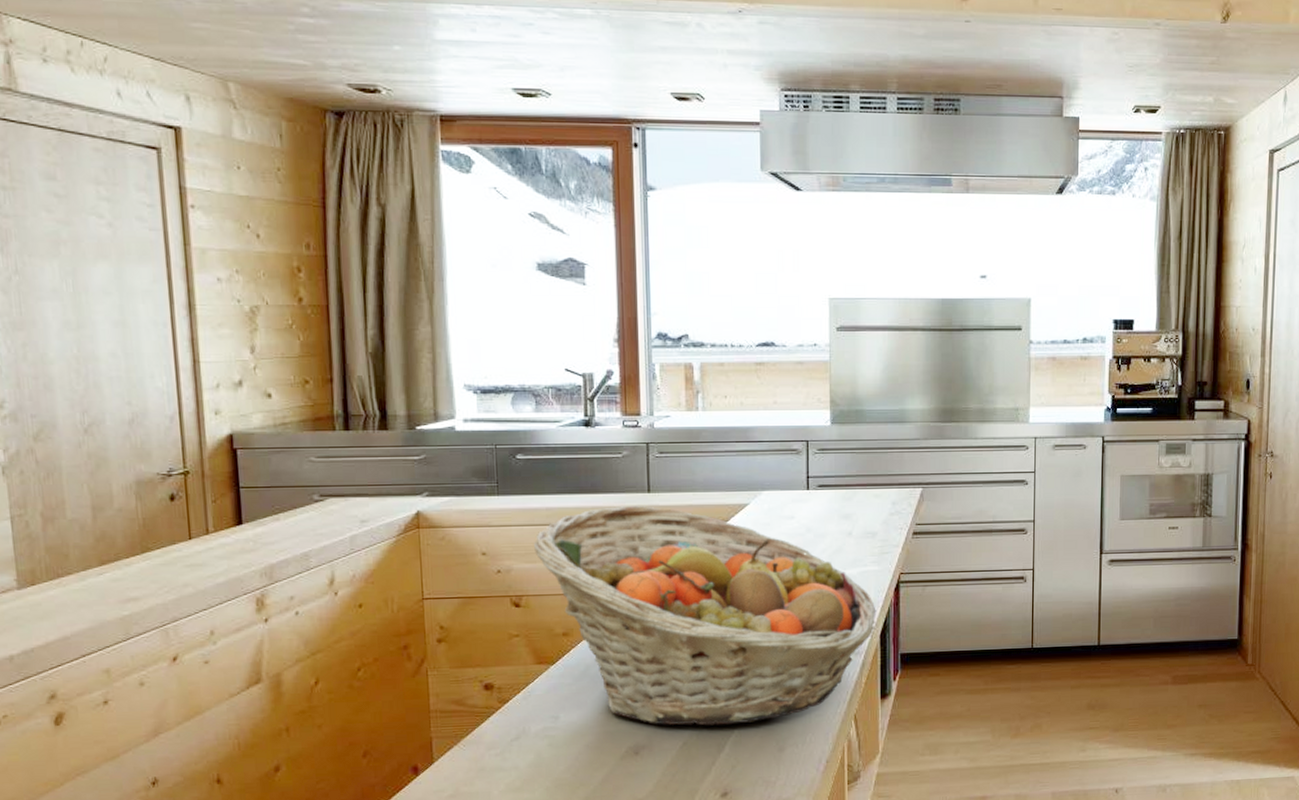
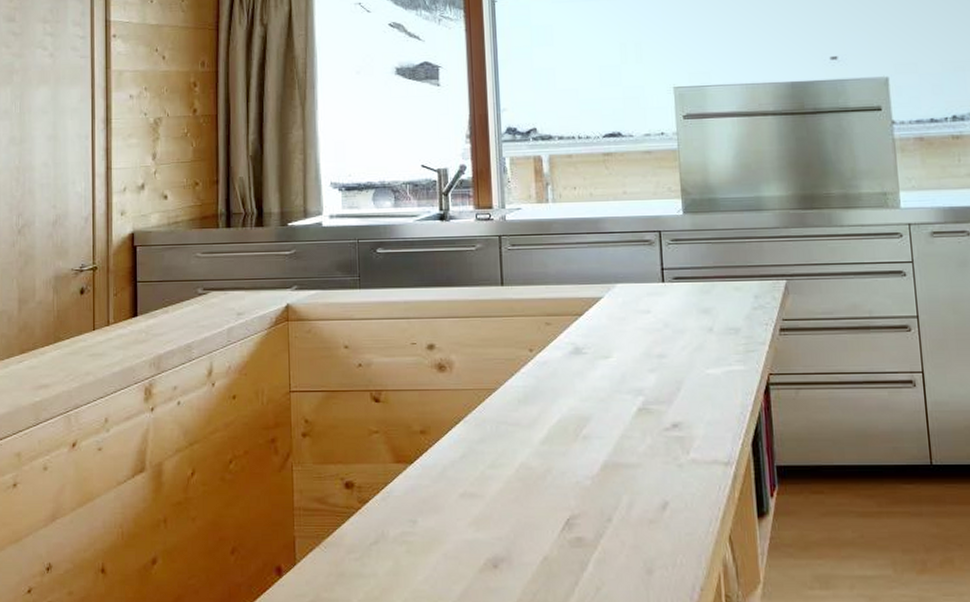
fruit basket: present [534,505,876,726] -> none [393,298,746,539]

